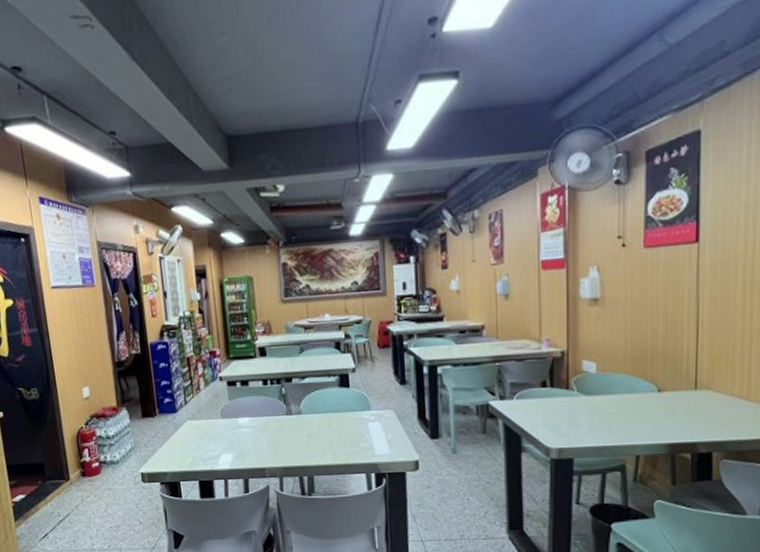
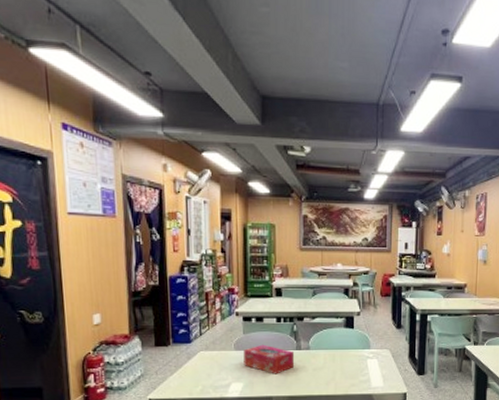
tissue box: none [230,410,287,443] -> present [243,344,295,374]

